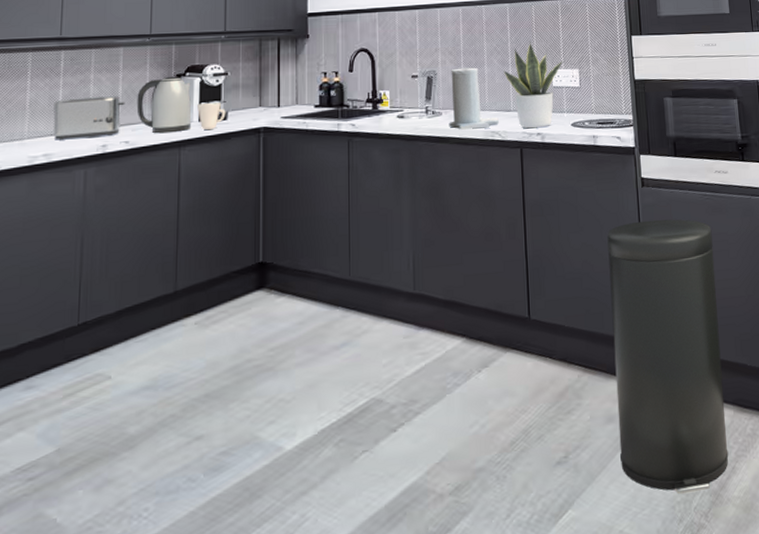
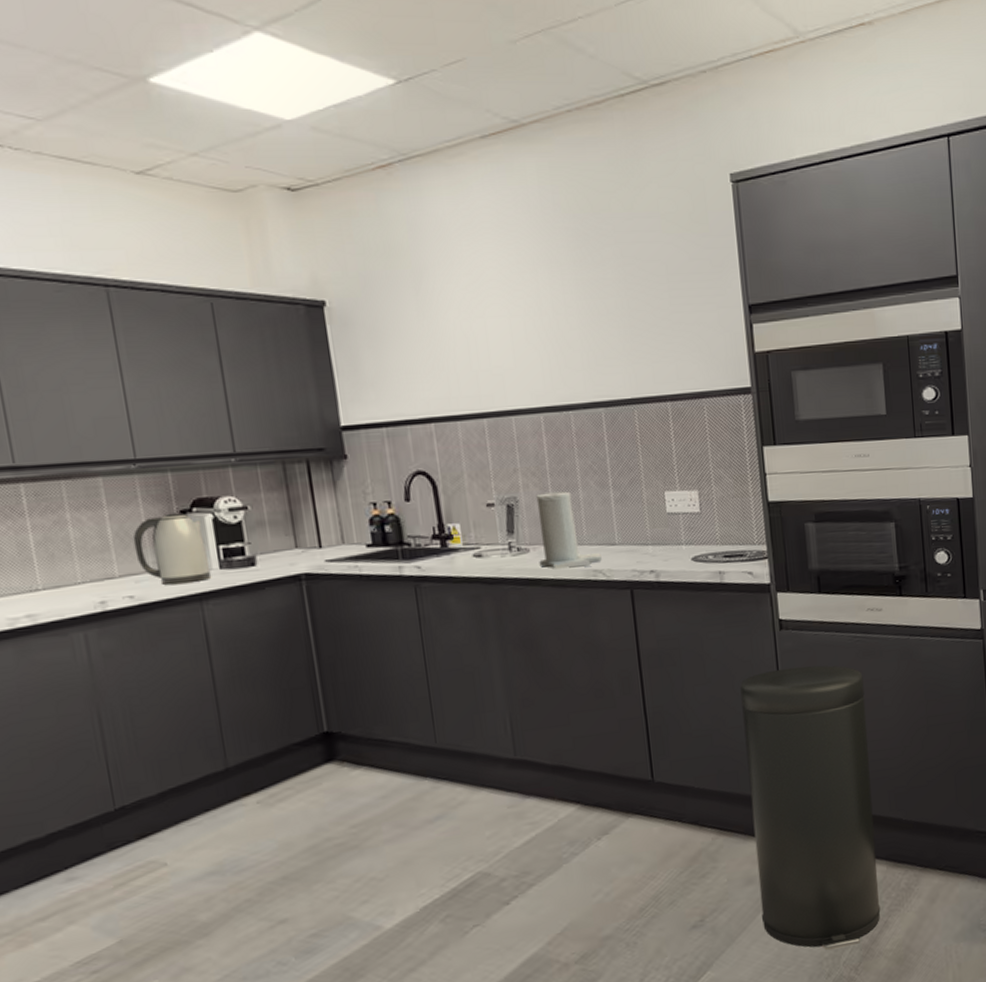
toaster: present [53,96,125,140] -> none [24,539,120,598]
mug: present [197,103,226,131] -> none [214,545,254,580]
potted plant: present [503,41,563,129] -> none [602,456,678,566]

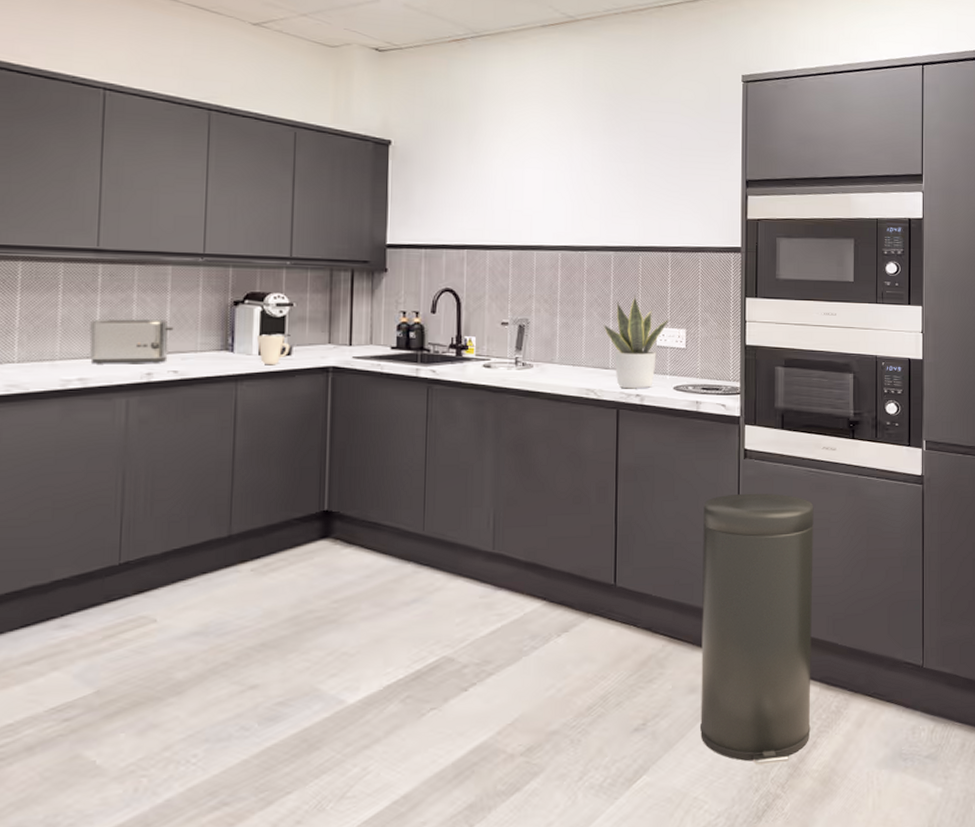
toaster: none [24,539,120,598] -> present [89,318,174,364]
kettle: present [132,513,212,585] -> none [187,302,251,365]
mug: none [214,545,254,580] -> present [257,336,290,366]
paper towel: present [536,491,602,570] -> none [540,318,595,385]
potted plant: none [602,456,678,566] -> present [603,294,670,389]

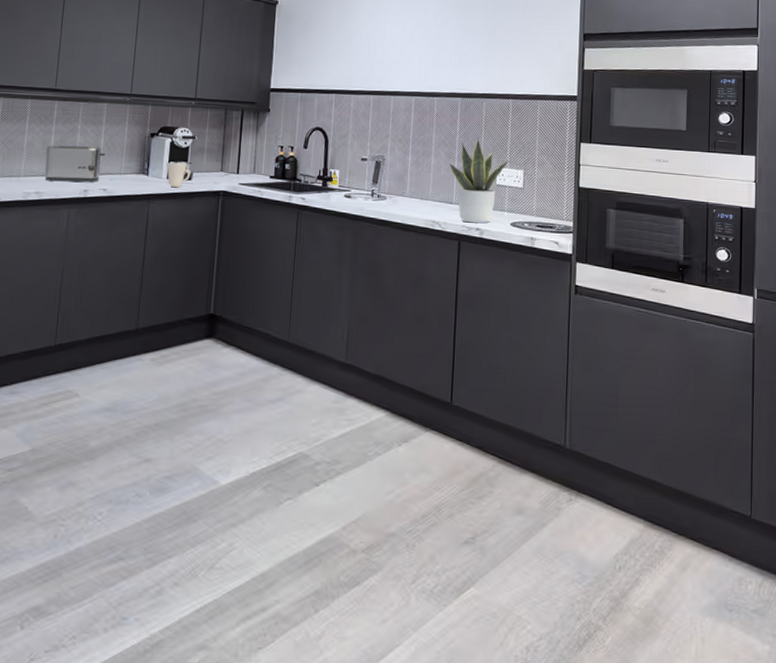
pedal bin: present [700,493,814,765] -> none [525,327,642,594]

